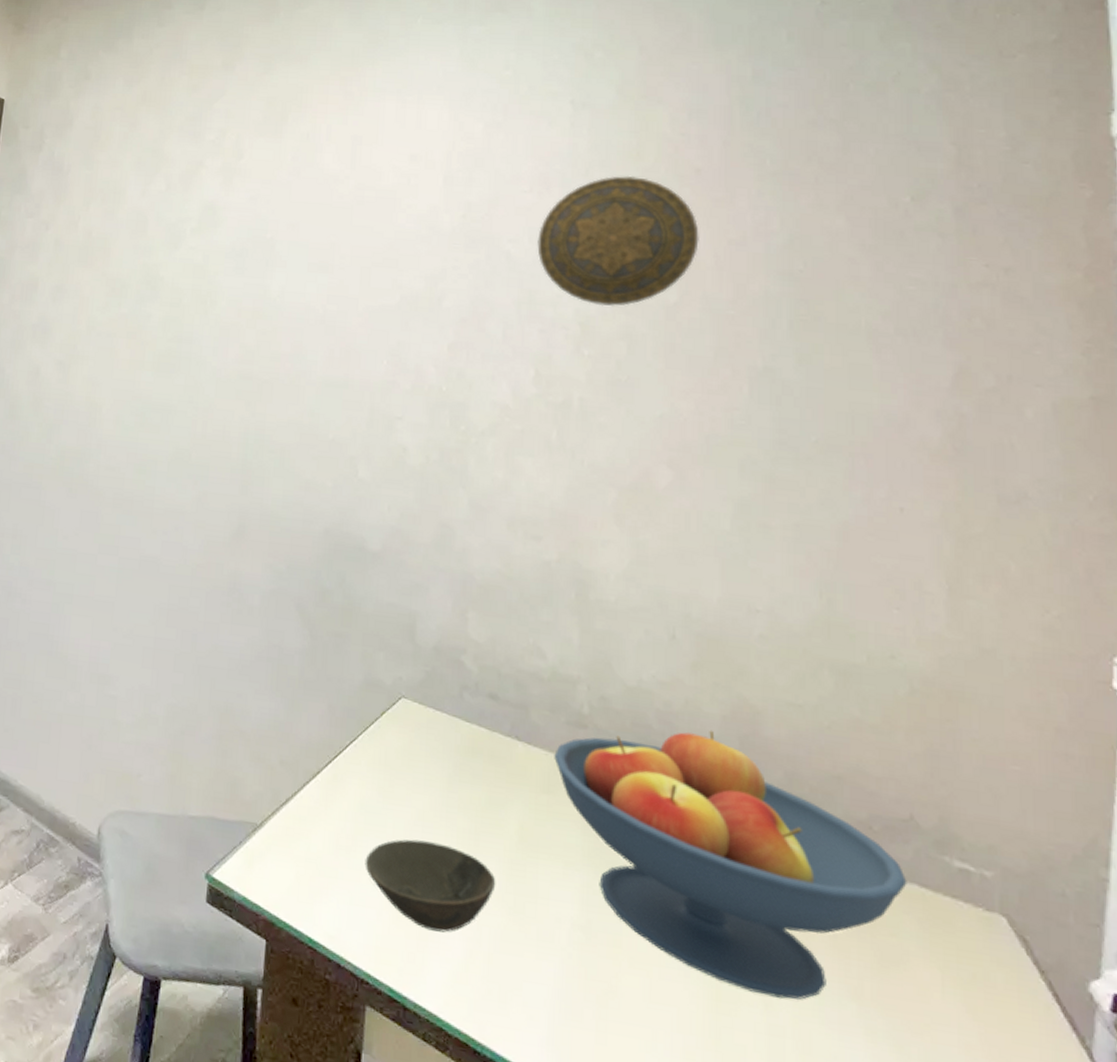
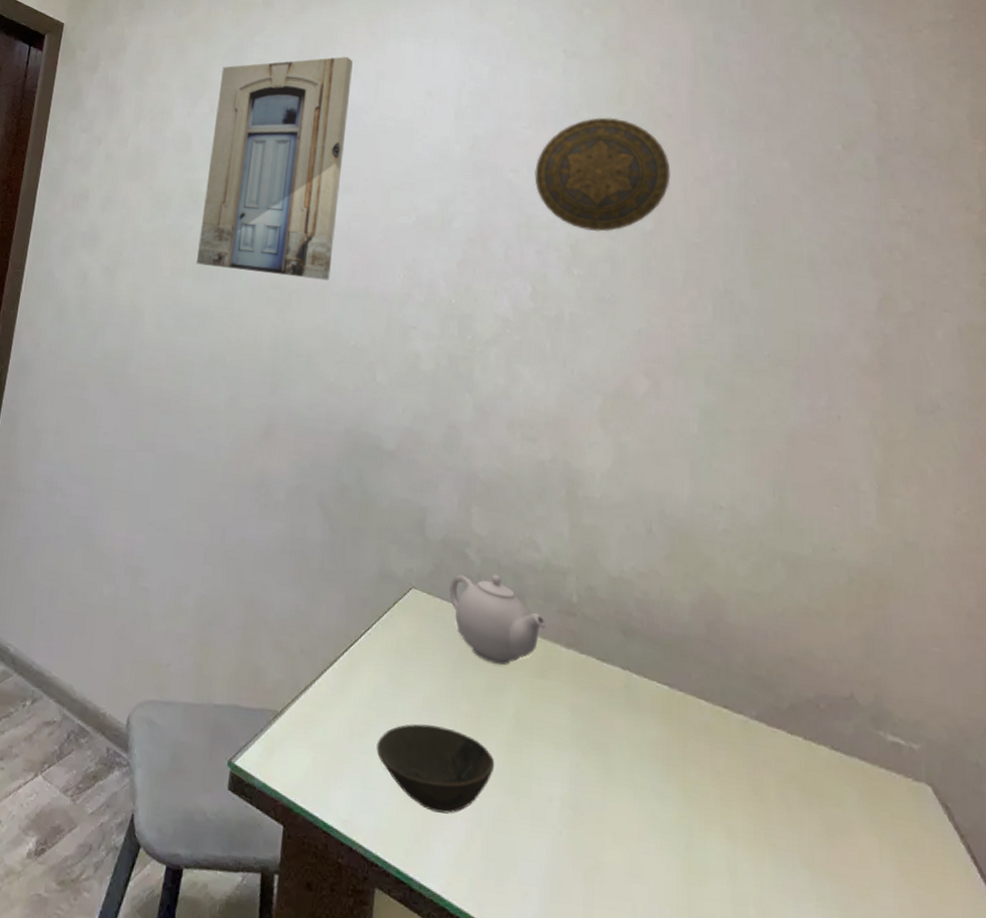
wall art: none [157,120,325,370] -> present [197,56,353,281]
teapot: none [443,683,553,780] -> present [449,574,546,665]
fruit bowl: present [554,730,907,1000] -> none [547,617,849,869]

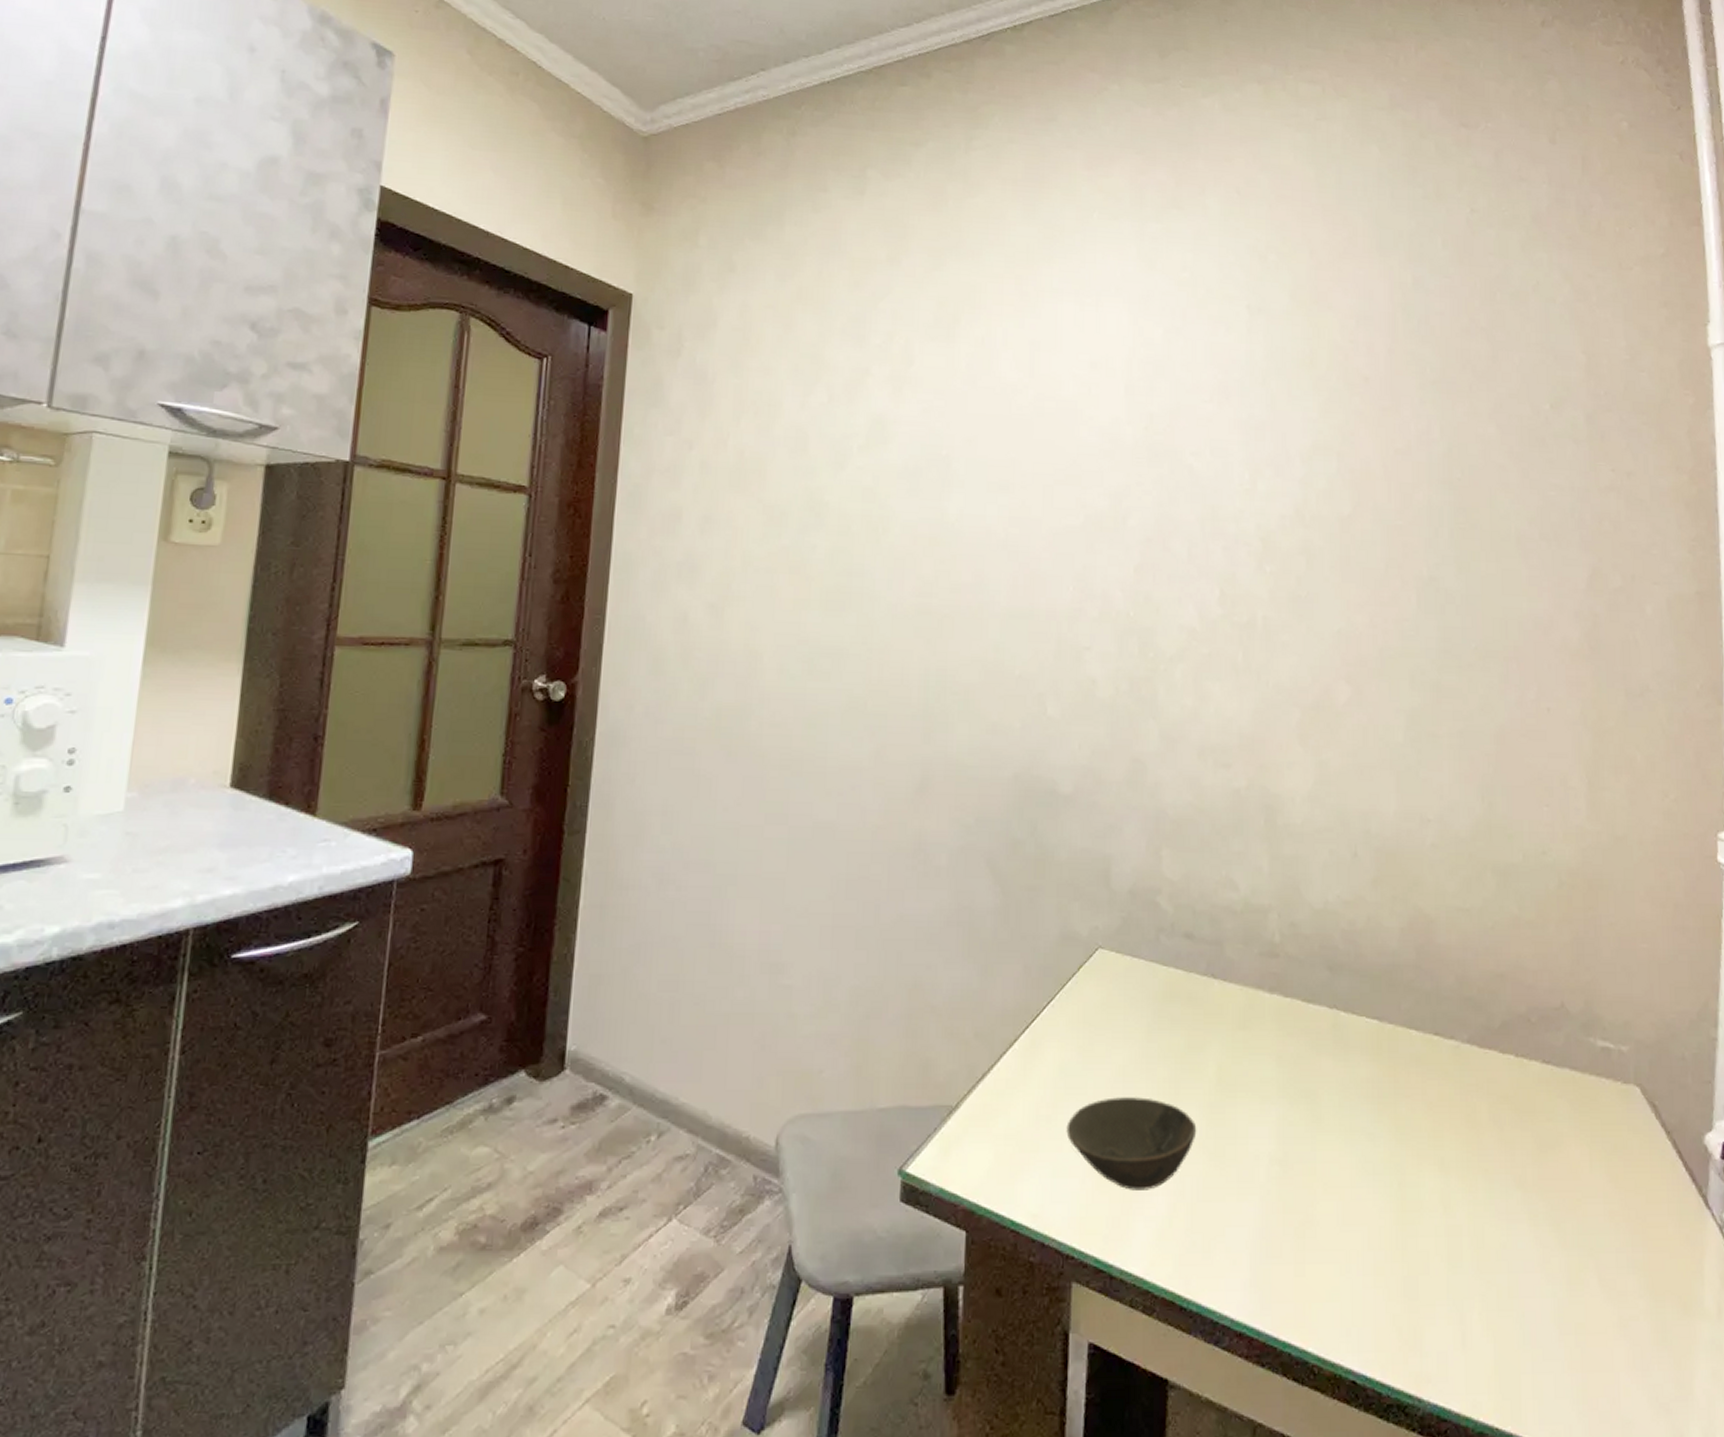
wall art: present [197,56,353,281] -> none [824,323,1001,601]
teapot: present [449,574,546,665] -> none [1140,921,1247,1020]
decorative plate: present [534,117,671,232] -> none [1219,384,1369,521]

